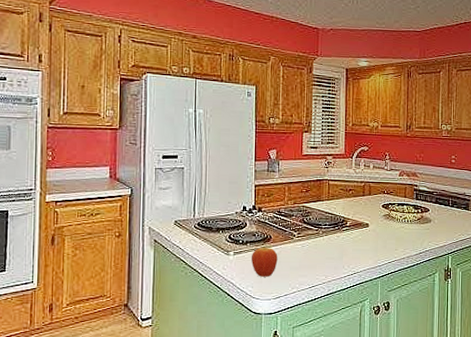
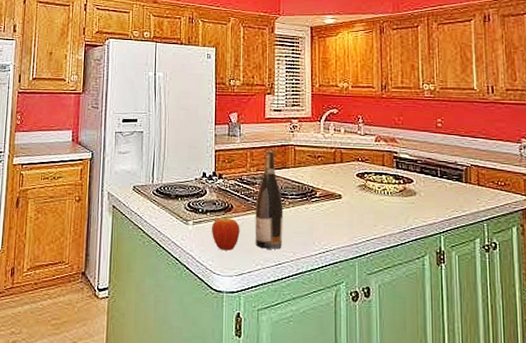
wine bottle: none [291,185,318,274] -> present [255,151,283,249]

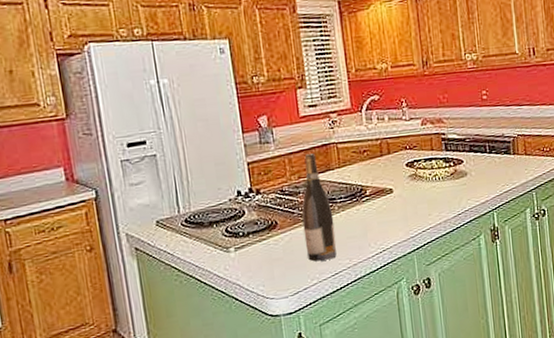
fruit: present [211,215,240,251] -> none [256,234,290,272]

